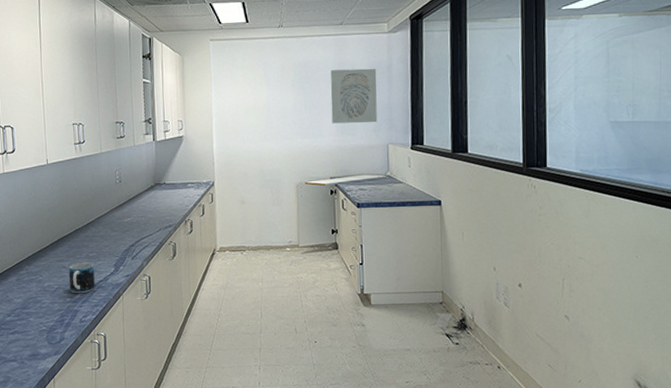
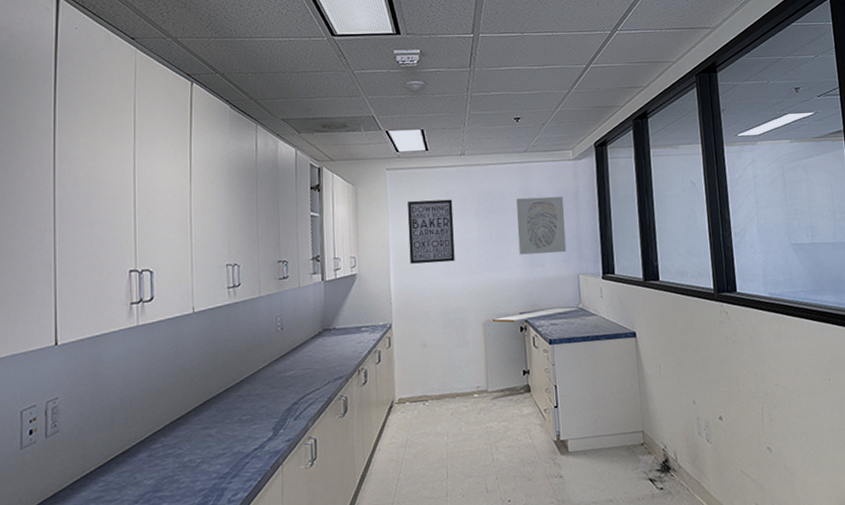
mug: present [68,262,95,294] -> none [215,427,248,468]
wall art: none [228,69,272,129] -> present [407,199,455,264]

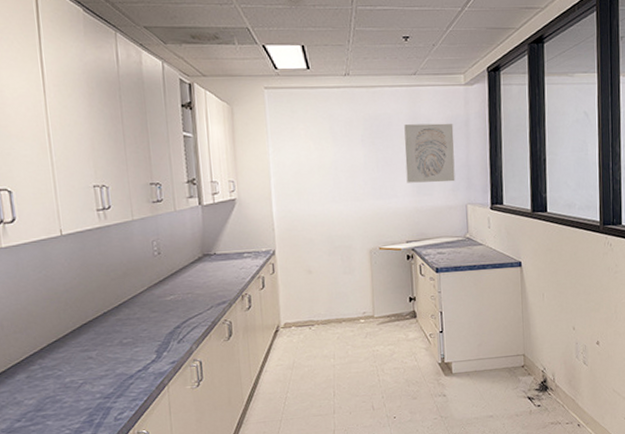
wall art: present [407,199,455,264] -> none [288,122,340,190]

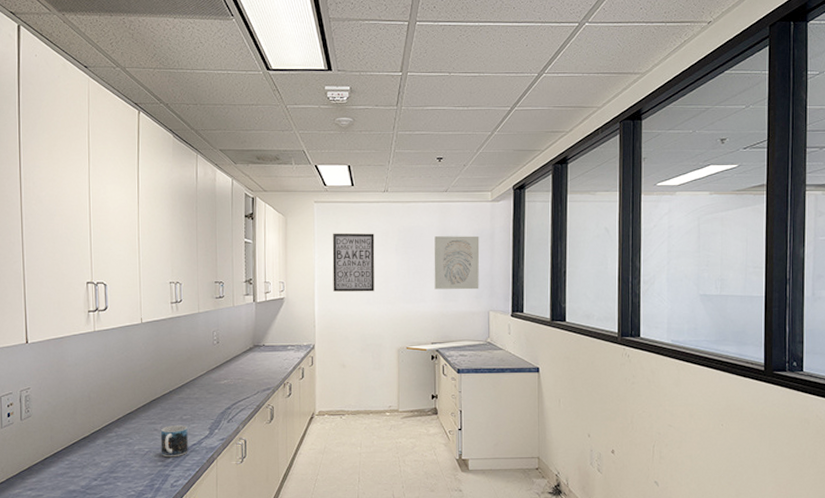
mug: none [96,350,133,388] -> present [160,425,188,458]
wall art: none [288,122,340,190] -> present [332,233,375,292]

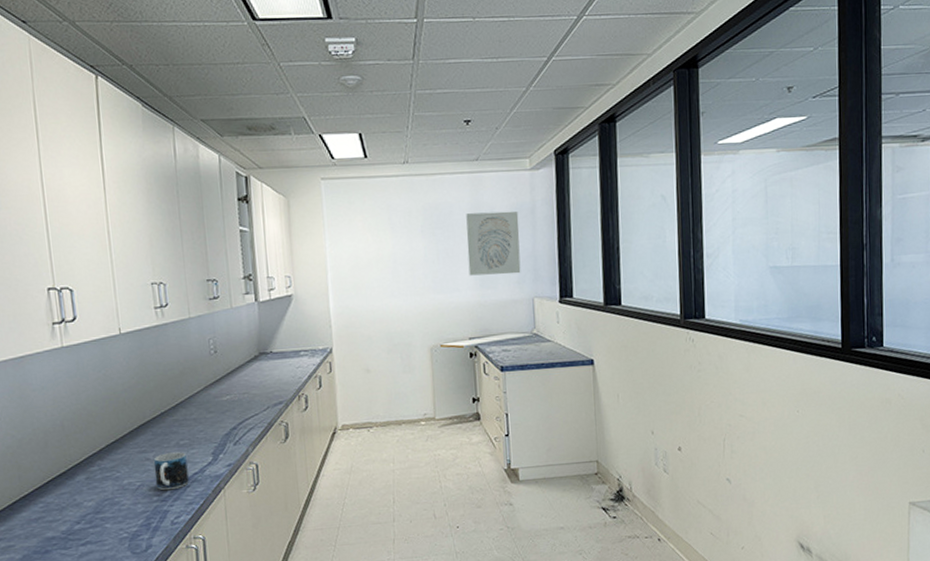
wall art: present [332,233,375,292] -> none [345,213,399,284]

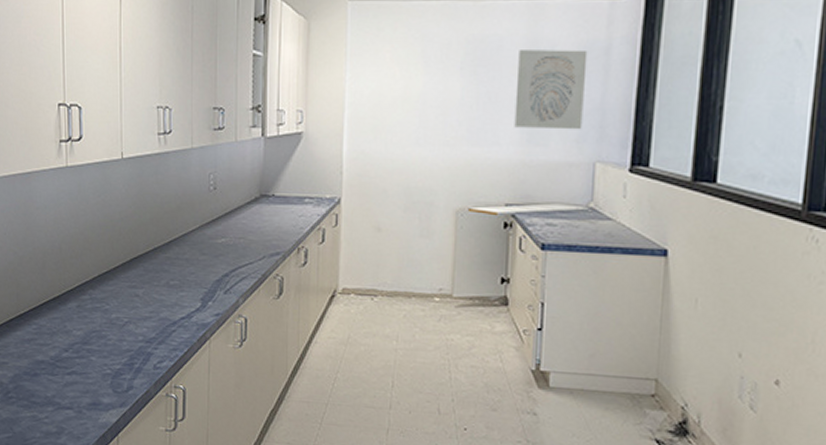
mug: present [153,452,189,491] -> none [142,292,175,332]

